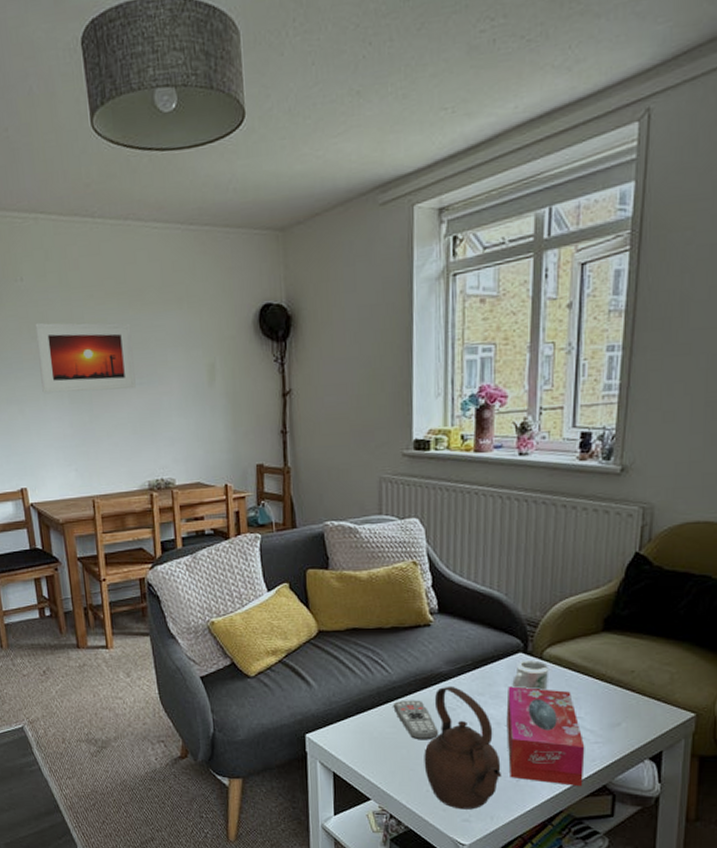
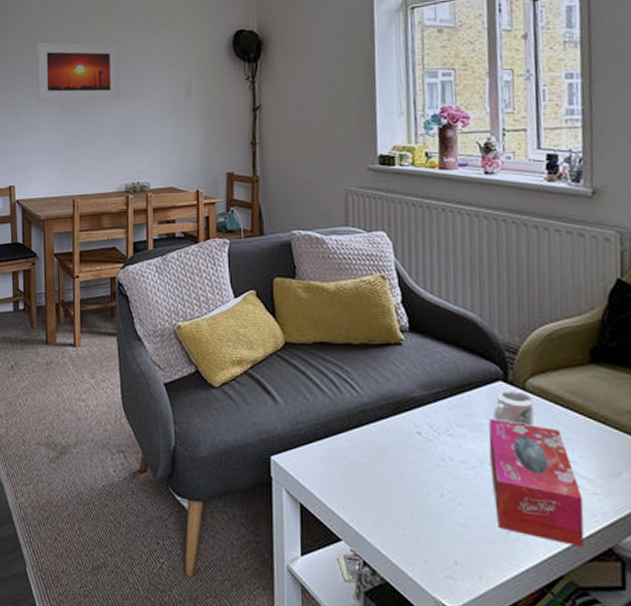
remote control: present [393,700,439,740] -> none [364,425,416,475]
teapot: present [424,686,502,810] -> none [399,413,489,564]

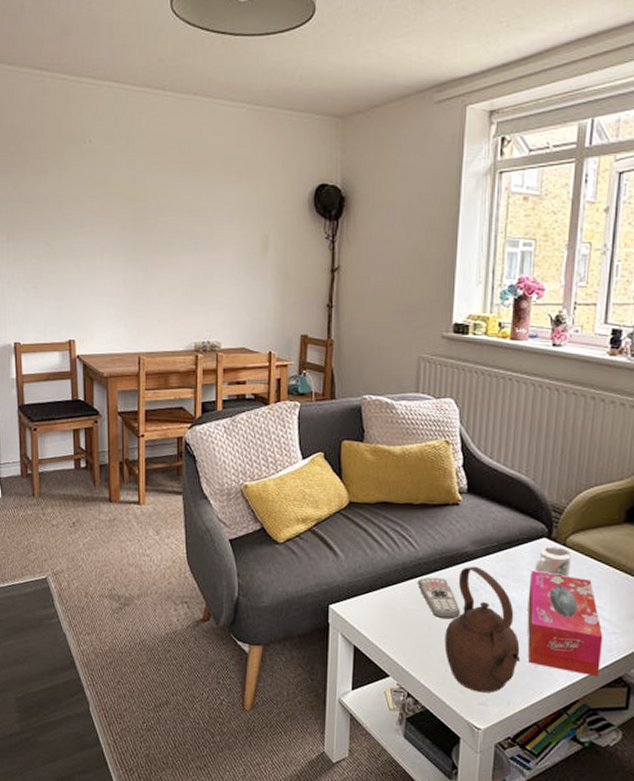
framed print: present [37,42,120,102] -> none [99,183,191,253]
remote control: none [364,425,416,475] -> present [418,577,461,620]
teapot: none [399,413,489,564] -> present [444,566,521,693]

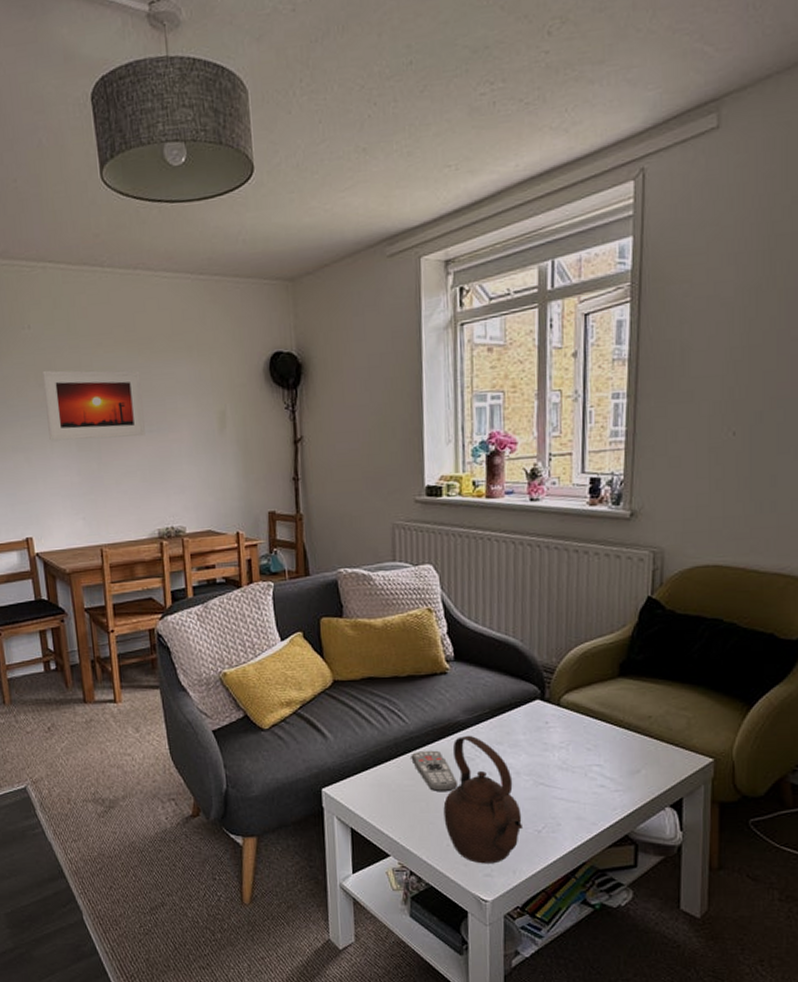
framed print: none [99,183,191,253] -> present [42,370,146,441]
tissue box: present [527,570,603,677] -> none [525,734,606,837]
mug: present [535,545,571,577] -> none [531,706,566,738]

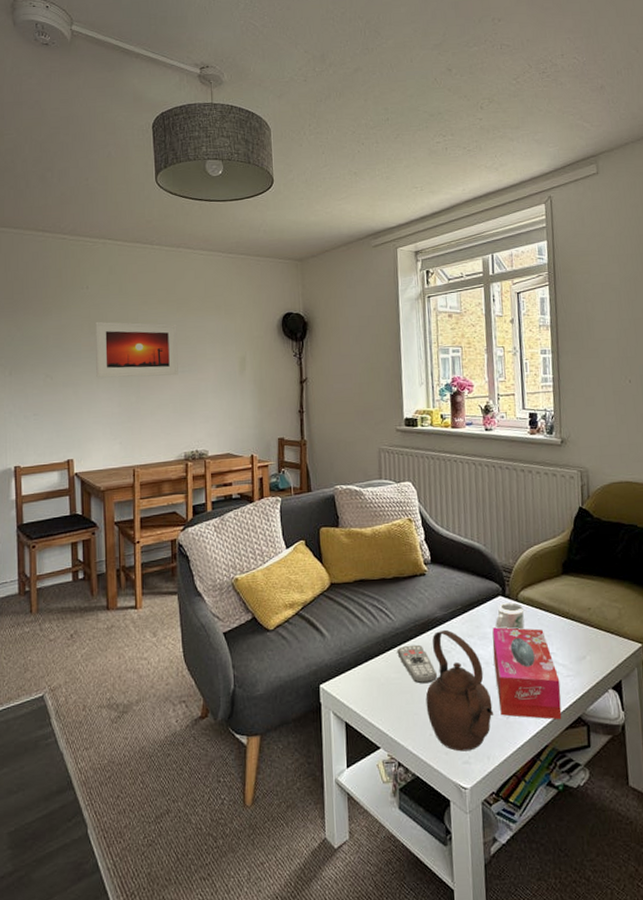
tissue box: none [525,734,606,837] -> present [492,627,562,720]
mug: none [531,706,566,738] -> present [495,602,525,630]

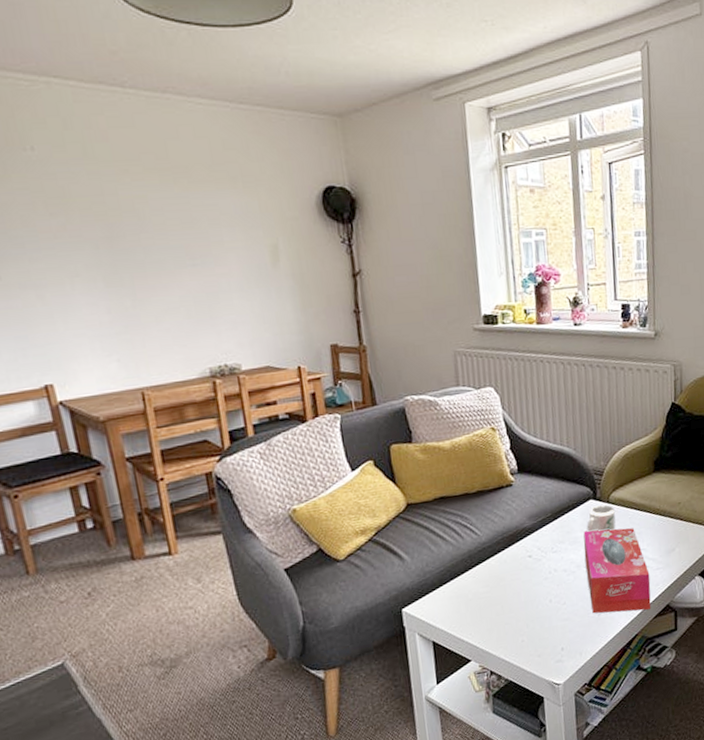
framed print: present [95,321,178,378] -> none [53,197,188,276]
remote control: present [397,644,438,684] -> none [484,556,529,595]
teapot: present [425,629,494,752] -> none [516,538,586,652]

